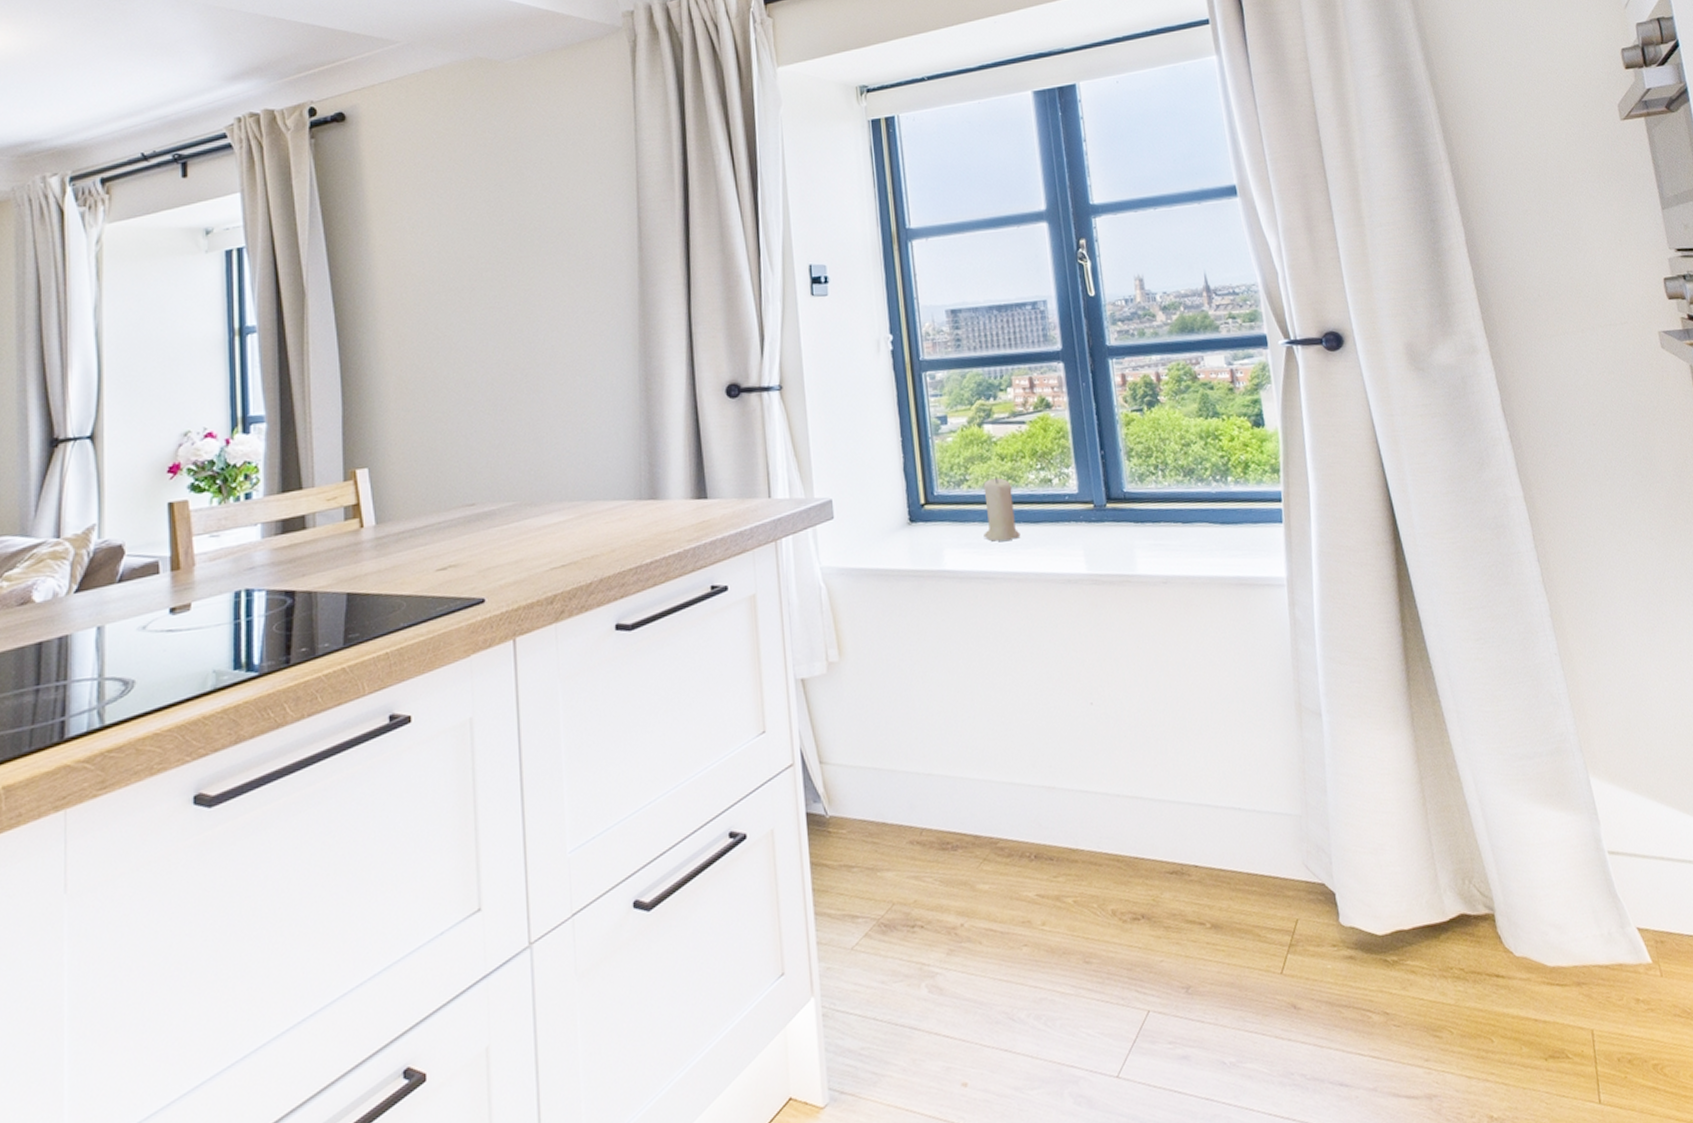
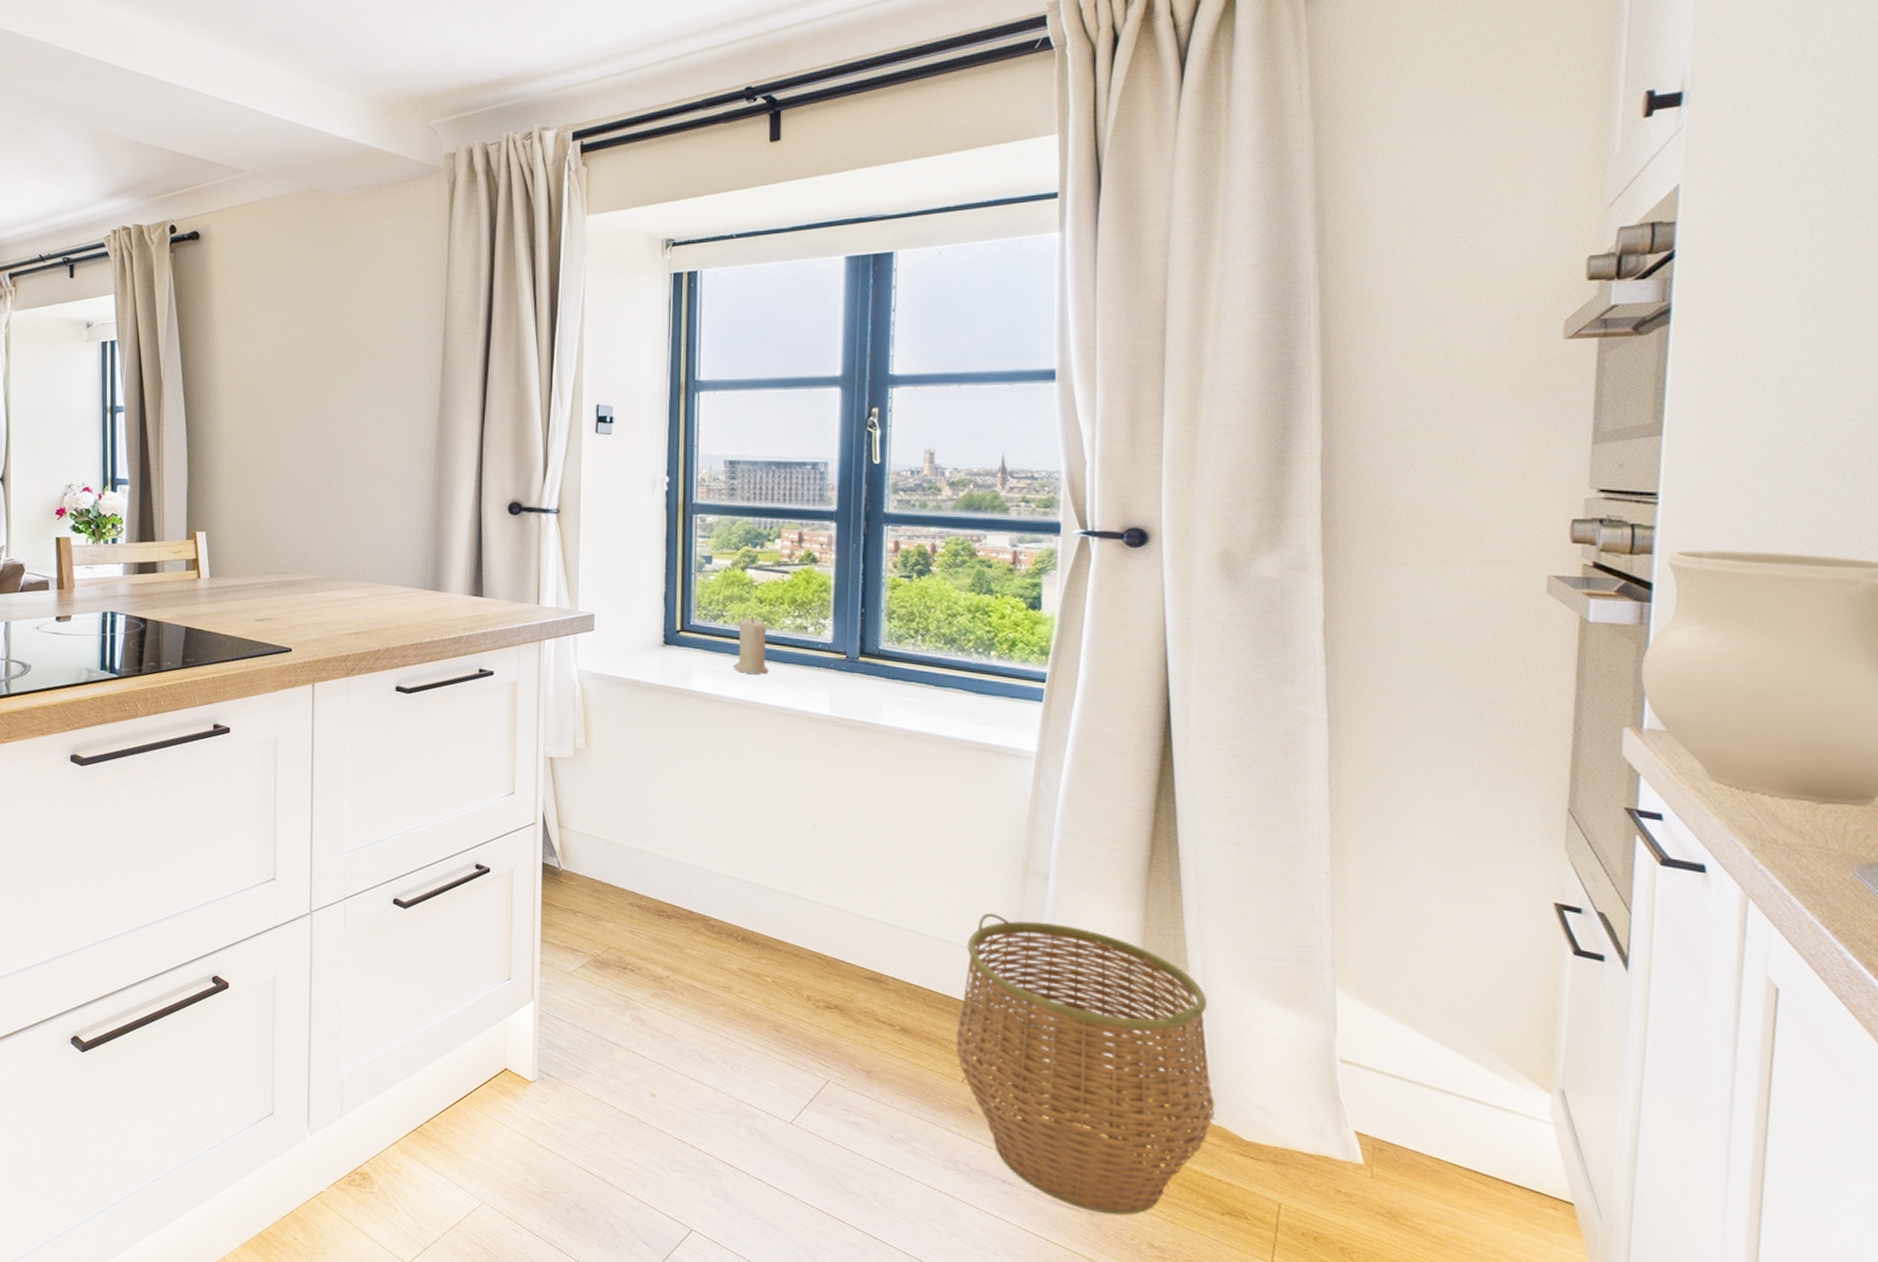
basket: none [1259,763,1517,1094] -> present [955,913,1215,1215]

